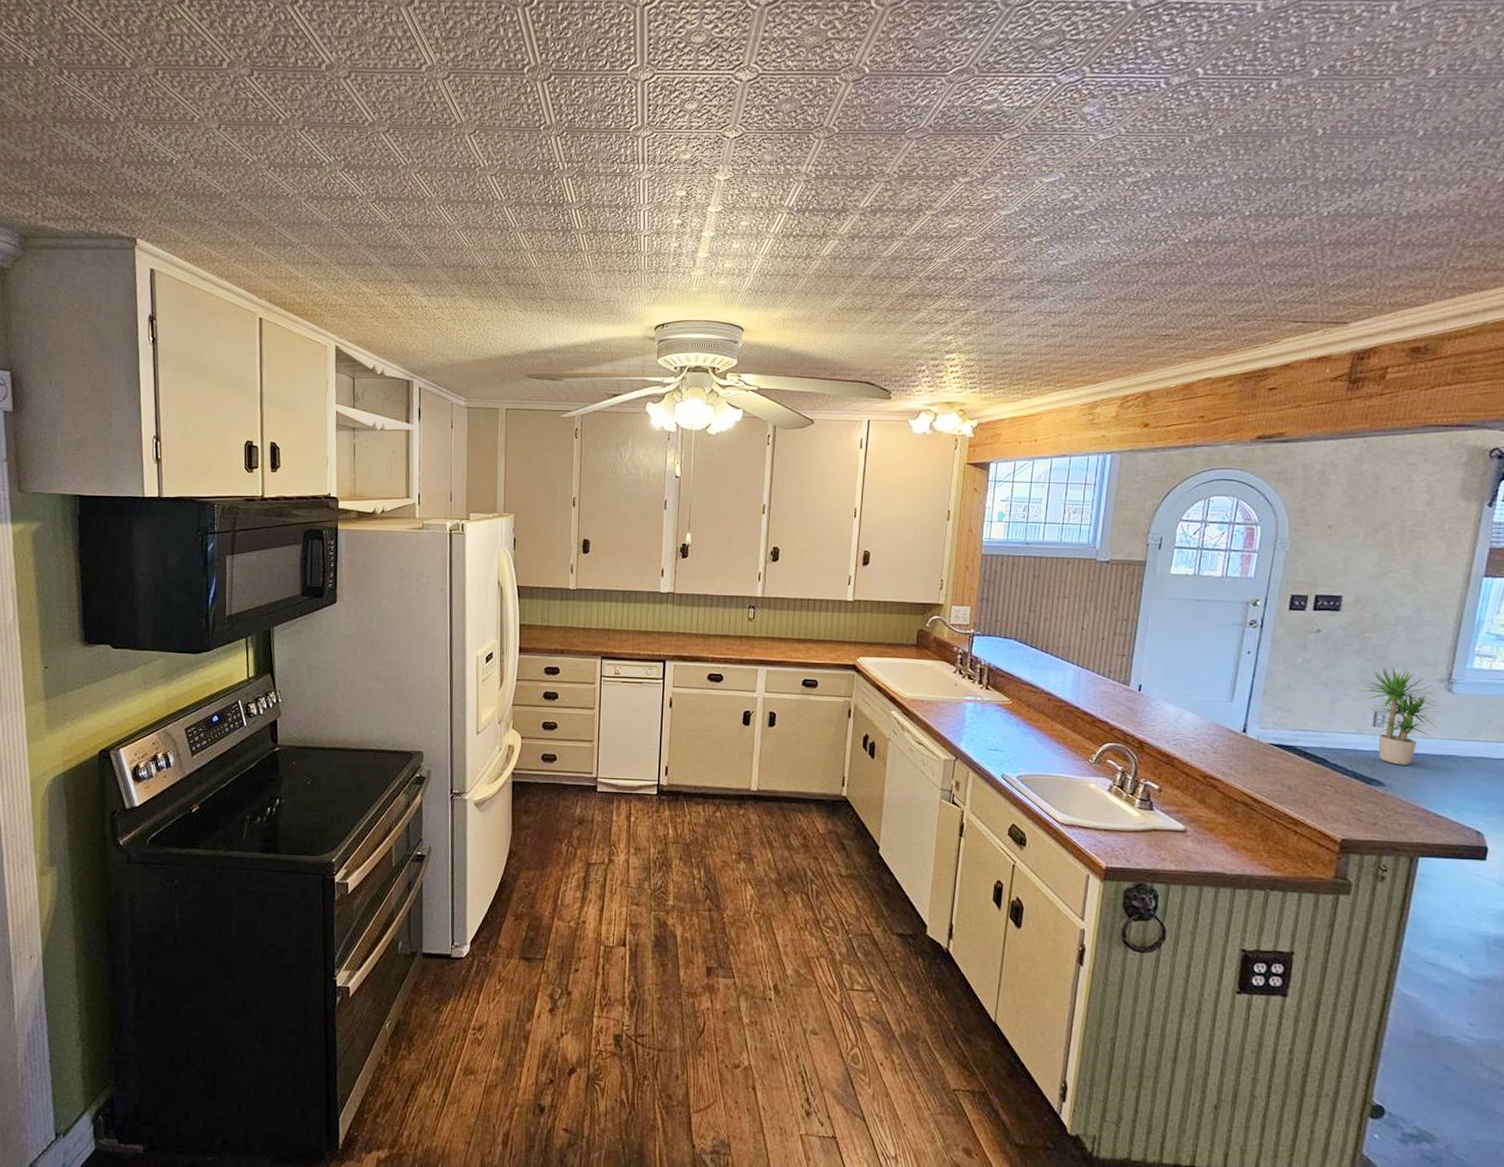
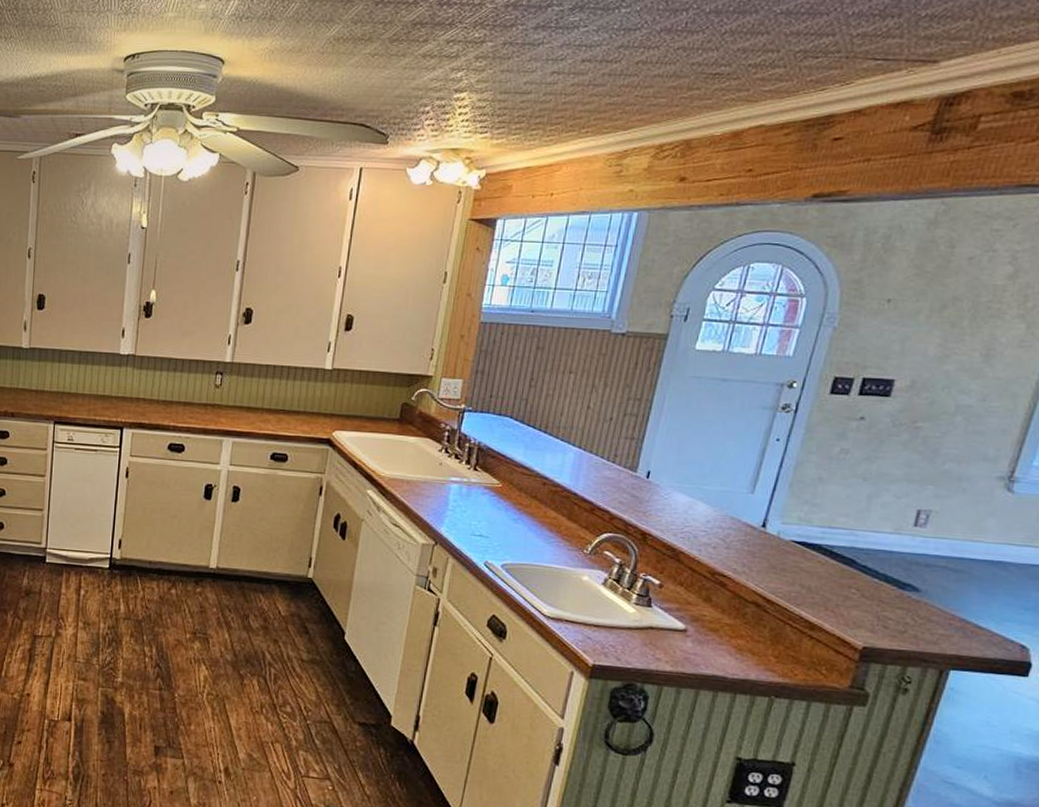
potted plant: present [1358,666,1443,765] -> none [900,460,997,570]

